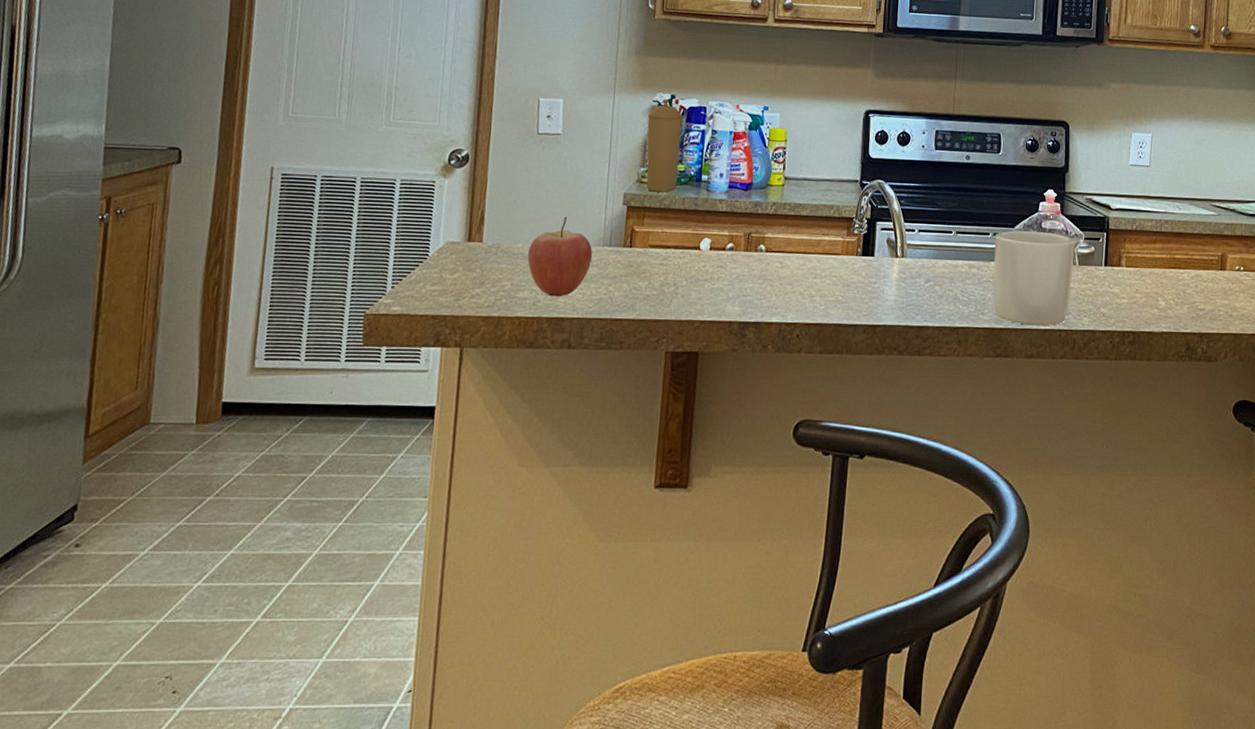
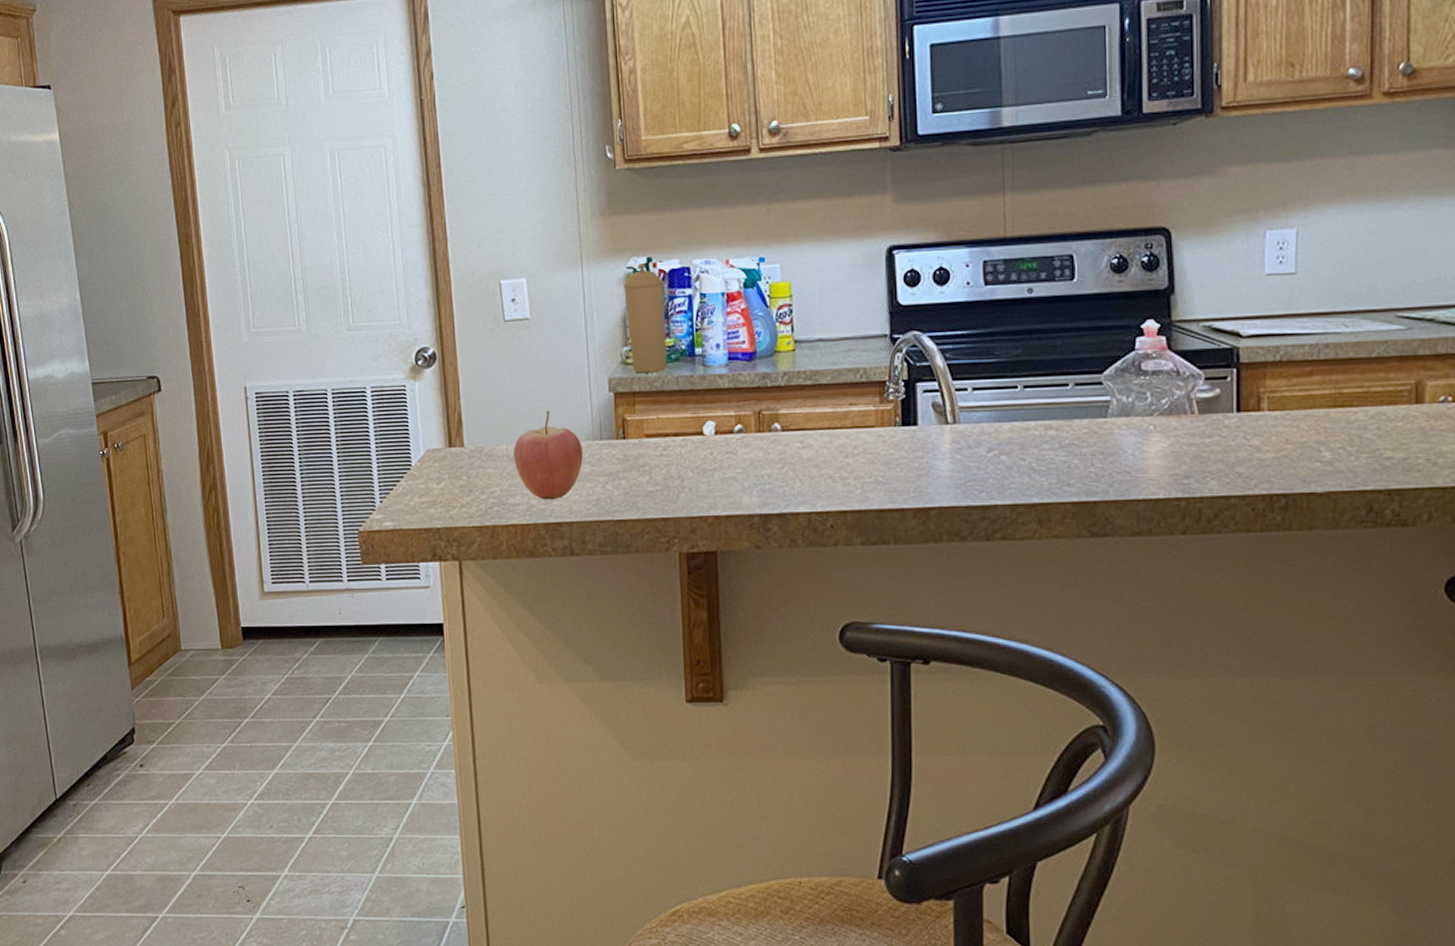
mug: present [993,230,1075,326] -> none [1077,375,1192,495]

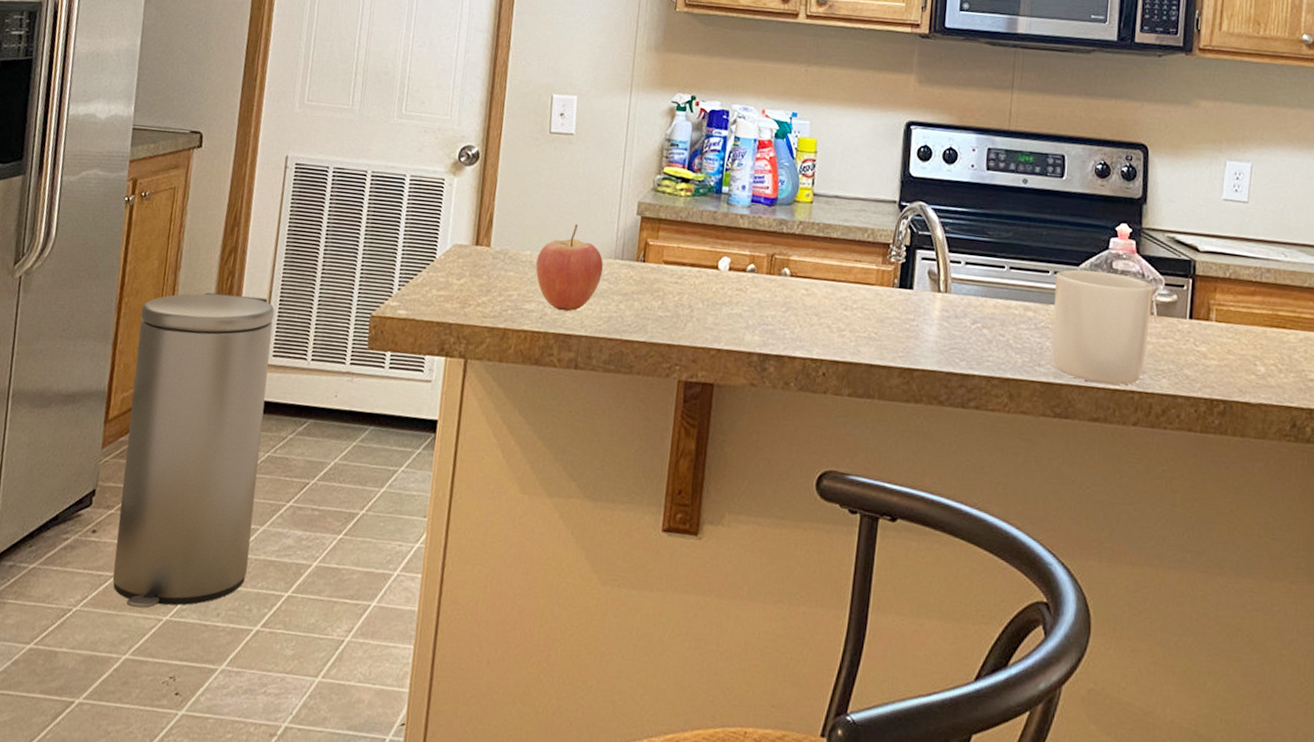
pedal bin: none [139,529,290,829] -> present [112,292,275,609]
canister: present [624,263,668,373] -> none [662,100,703,204]
mug: none [1077,375,1192,495] -> present [1051,269,1153,385]

